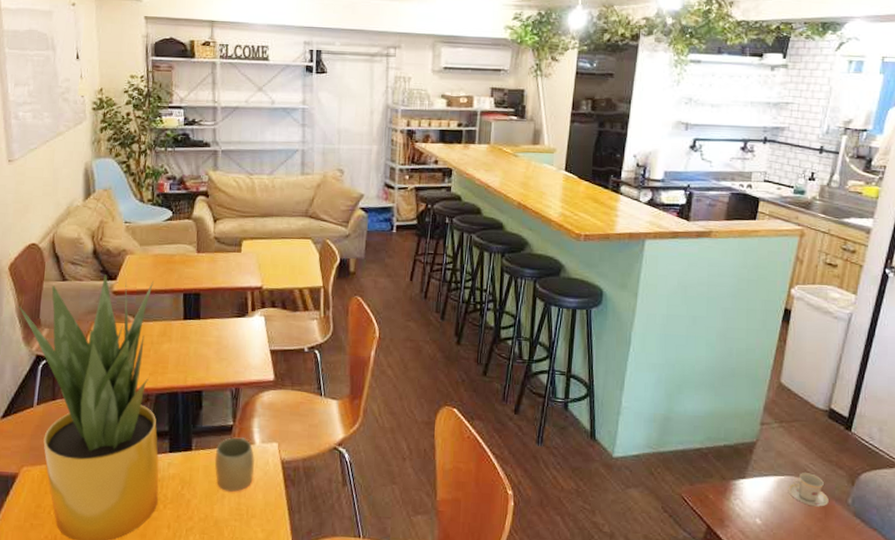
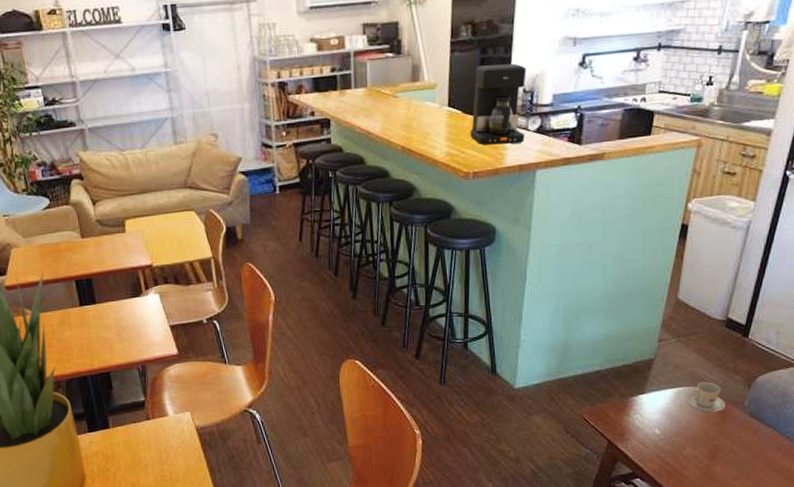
mug: present [214,436,255,493] -> none [132,410,172,462]
coffee maker: none [584,138,640,212] -> present [470,63,526,145]

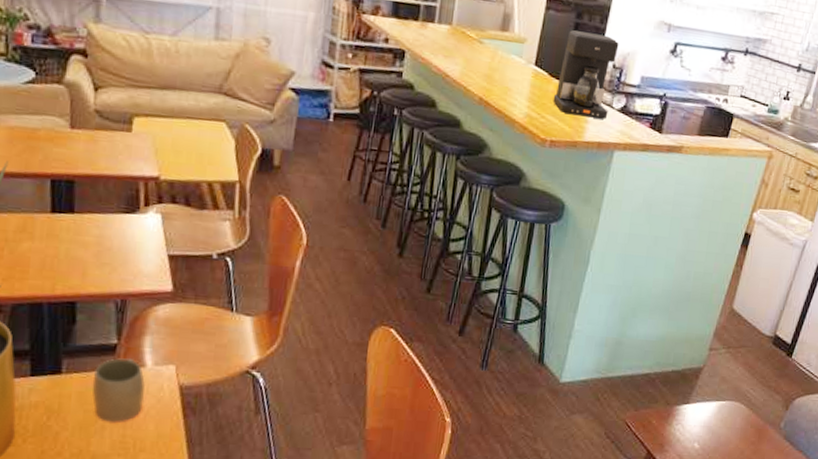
mug: none [132,410,172,462] -> present [92,357,146,424]
teacup: present [686,382,726,412] -> none [727,398,764,431]

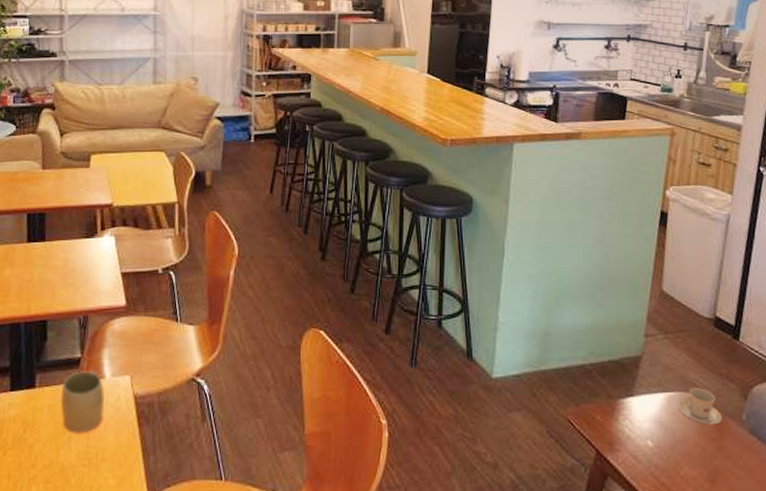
coffee maker: present [553,30,619,120] -> none [448,39,503,115]
teacup: none [727,398,764,431] -> present [678,388,722,425]

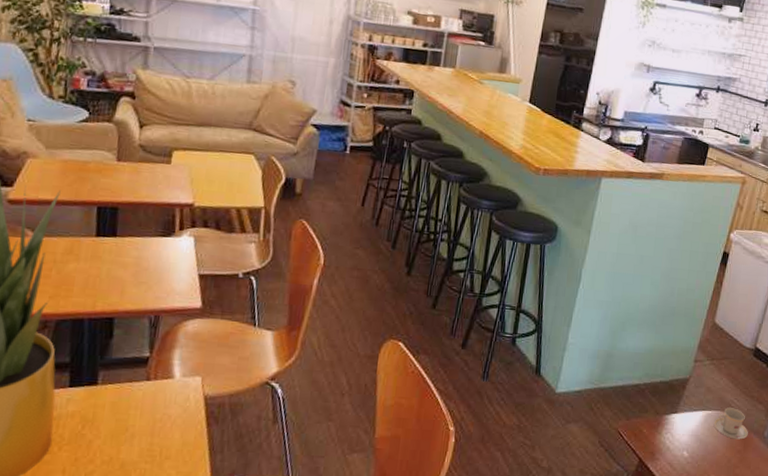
mug: present [60,370,106,434] -> none [124,369,174,432]

